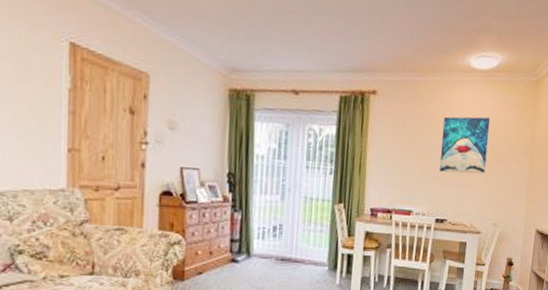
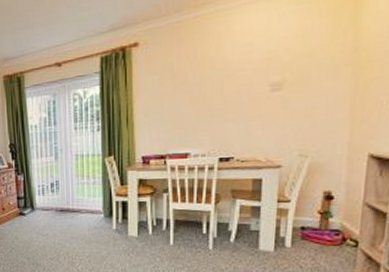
wall art: present [440,116,491,174] -> none [219,36,287,108]

